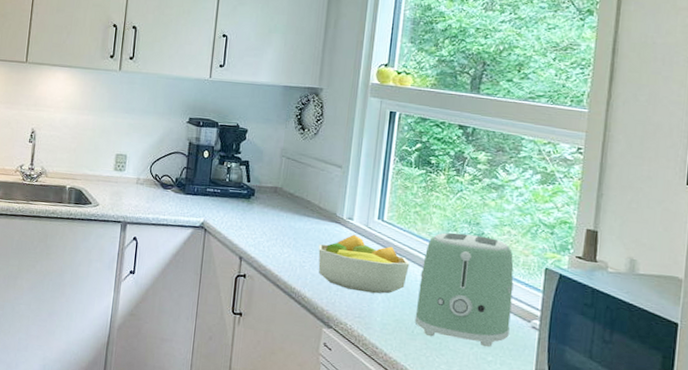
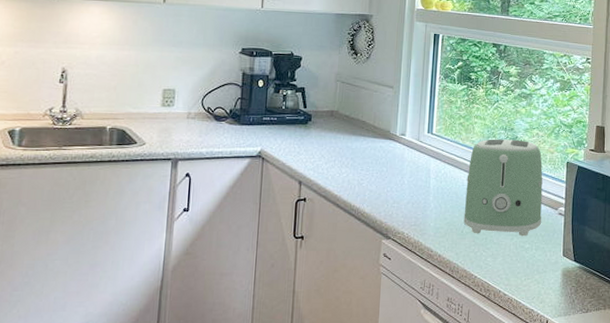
fruit bowl: present [318,234,410,294] -> none [375,148,457,202]

